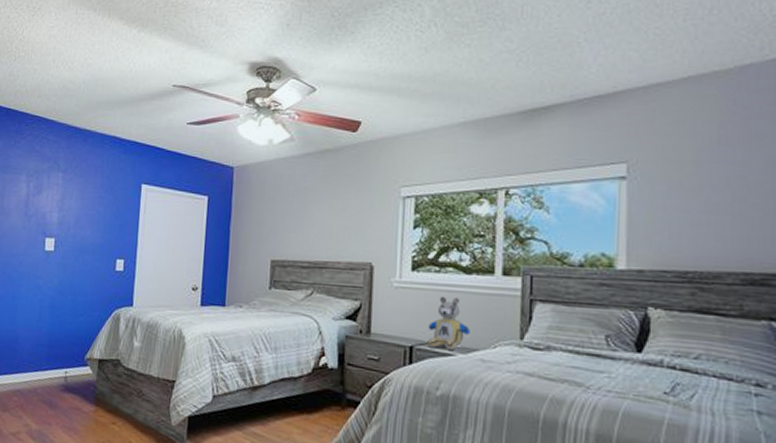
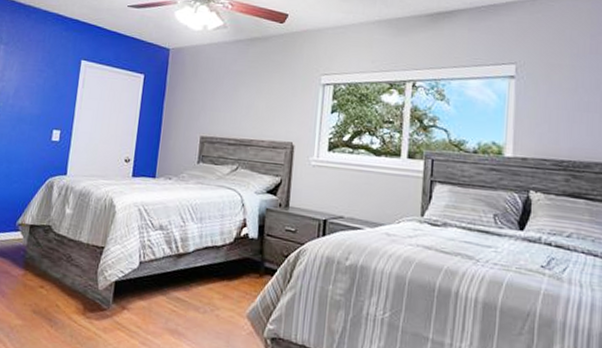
stuffed animal: present [427,297,470,352] -> none [339,176,377,226]

